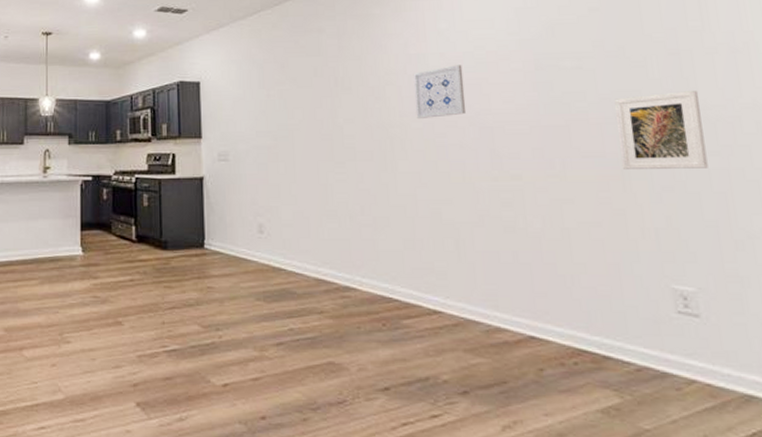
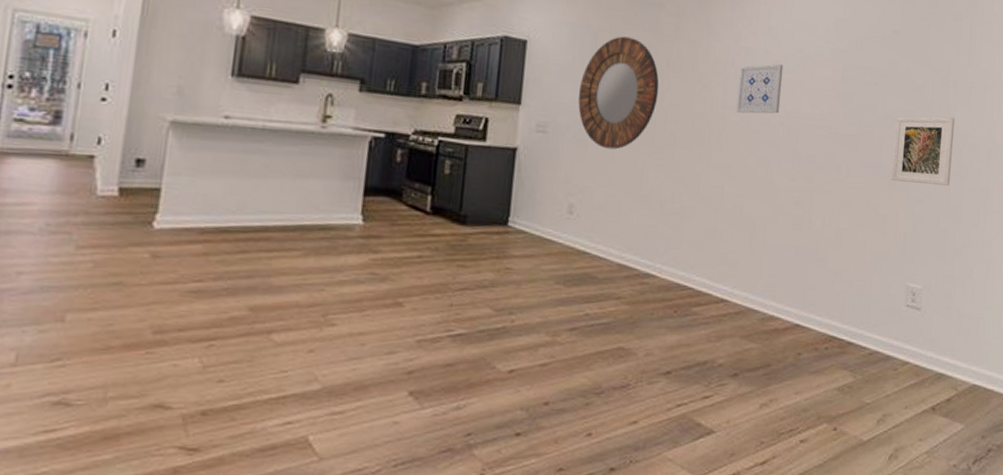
home mirror: none [253,64,331,169] -> present [578,36,659,150]

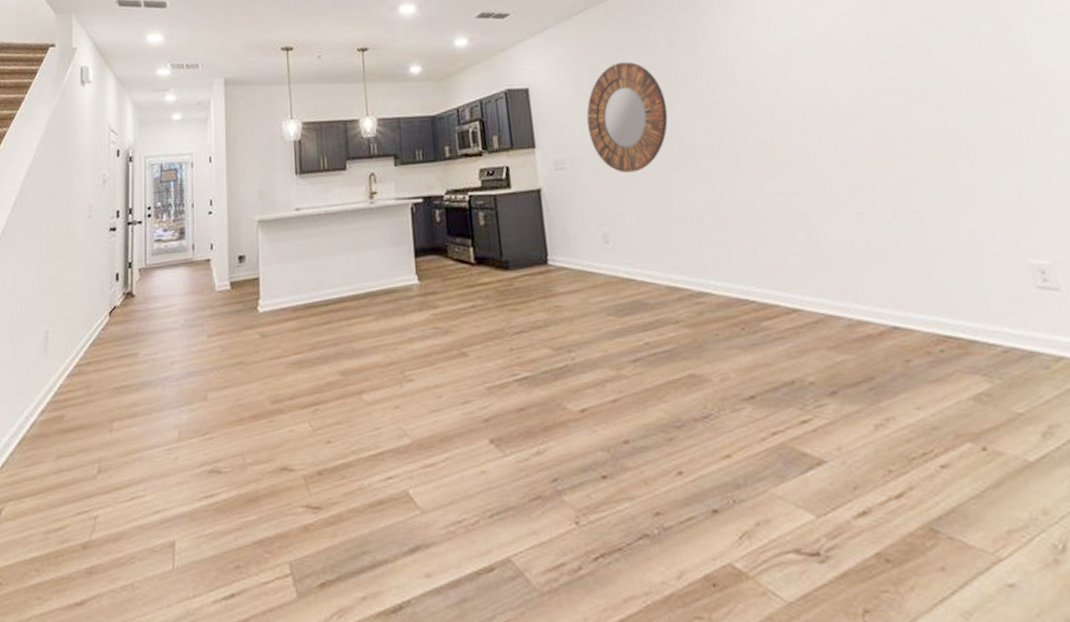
wall art: present [736,64,784,114] -> none [747,50,805,110]
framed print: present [890,116,954,186] -> none [951,59,1050,145]

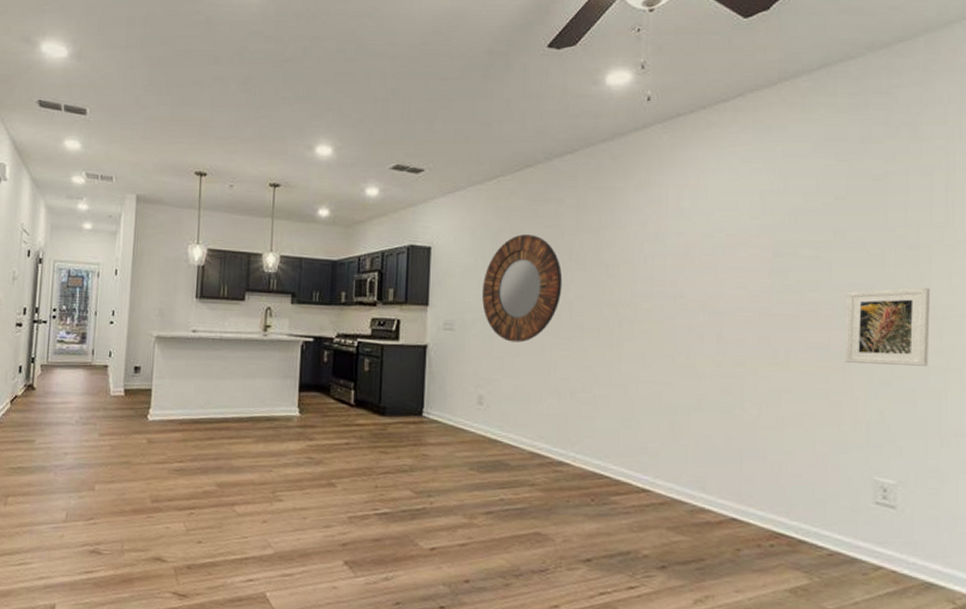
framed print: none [951,59,1050,145] -> present [844,288,929,366]

